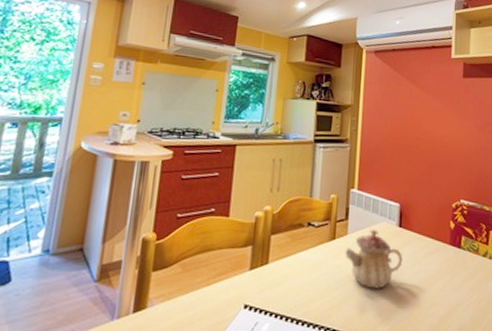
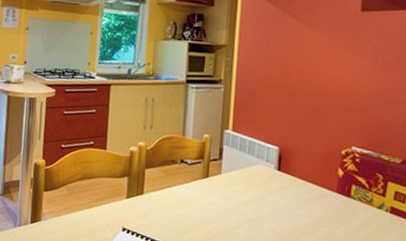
teapot: present [345,229,403,289] -> none [218,170,282,229]

